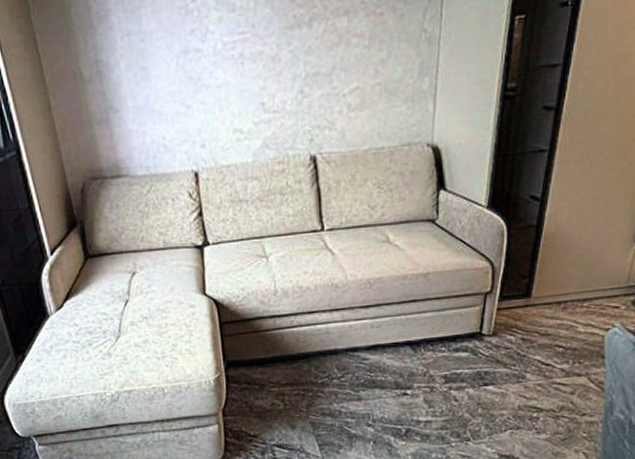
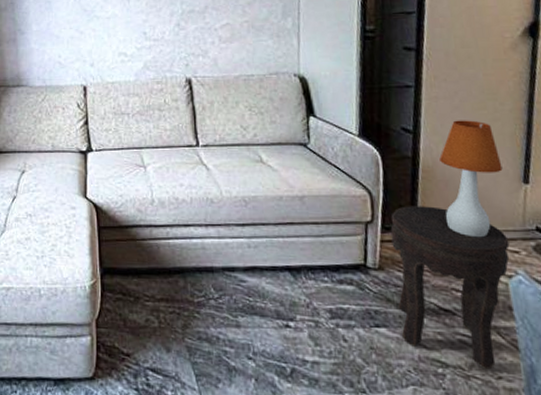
side table: none [506,272,612,410] -> present [390,206,510,370]
table lamp: none [559,183,619,298] -> present [439,120,503,238]

